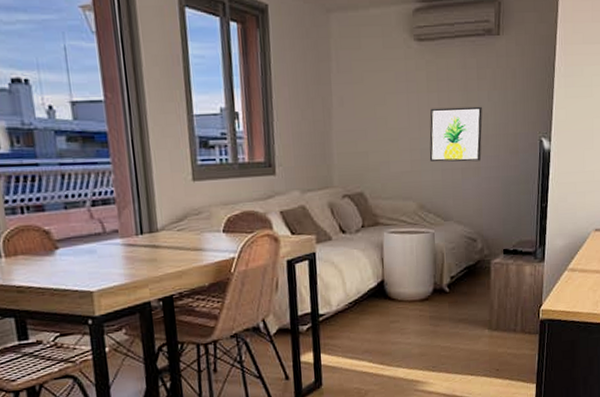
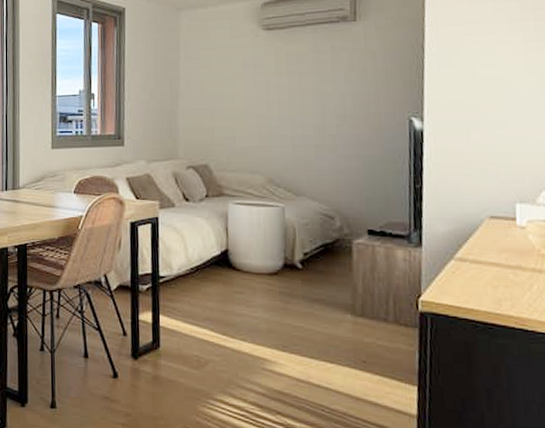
wall art: present [429,106,483,162] -> none [278,87,339,140]

